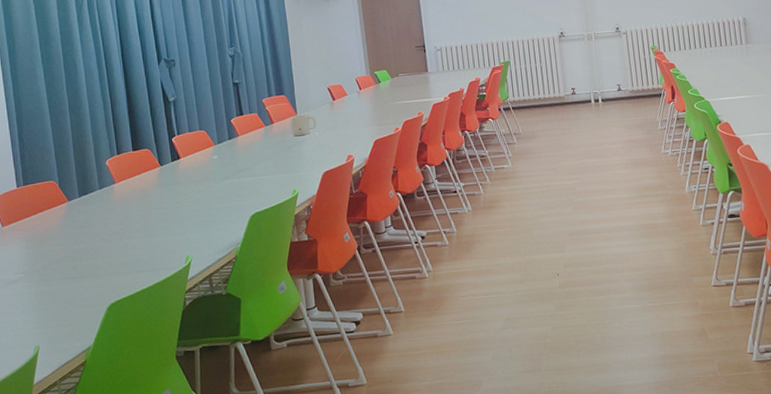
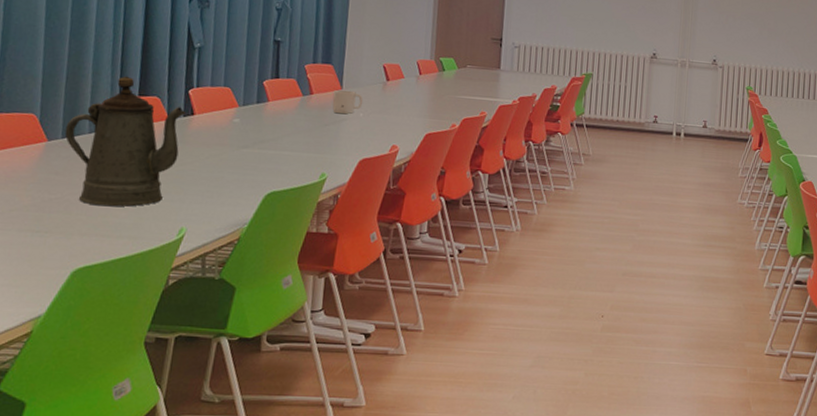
coffee pot: none [80,135,174,249] -> present [64,75,187,207]

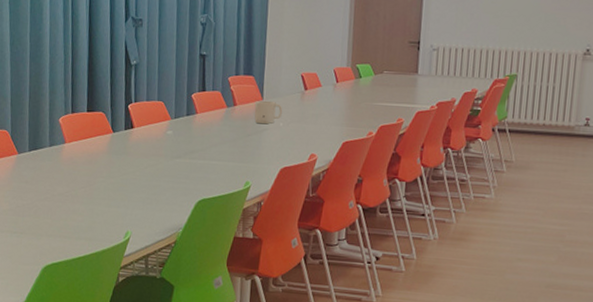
coffee pot: present [64,75,187,207] -> none [31,93,127,212]

